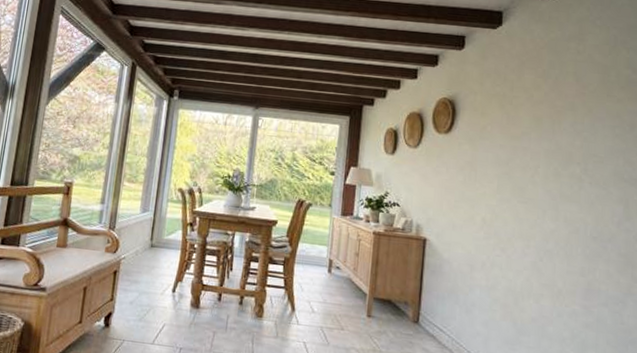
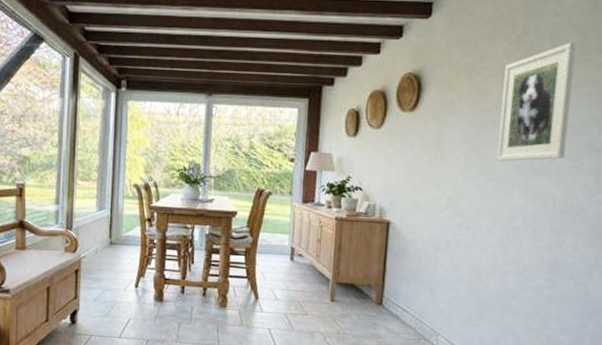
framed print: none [528,78,598,187] -> present [497,42,576,162]

